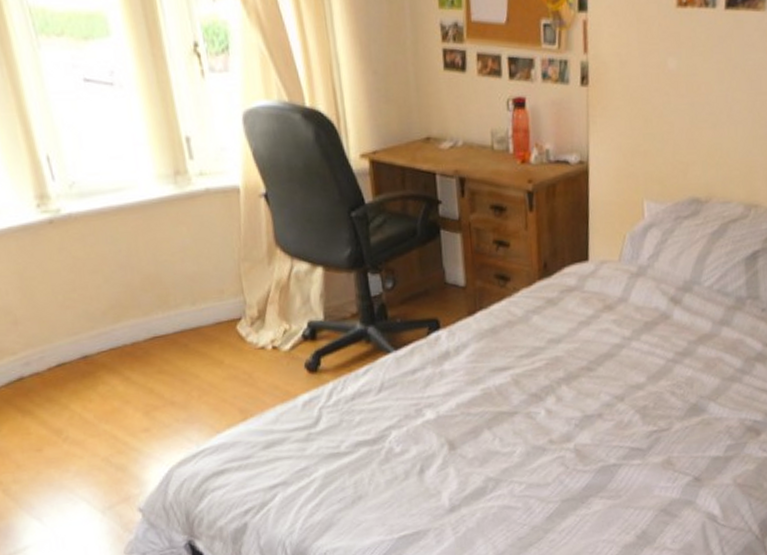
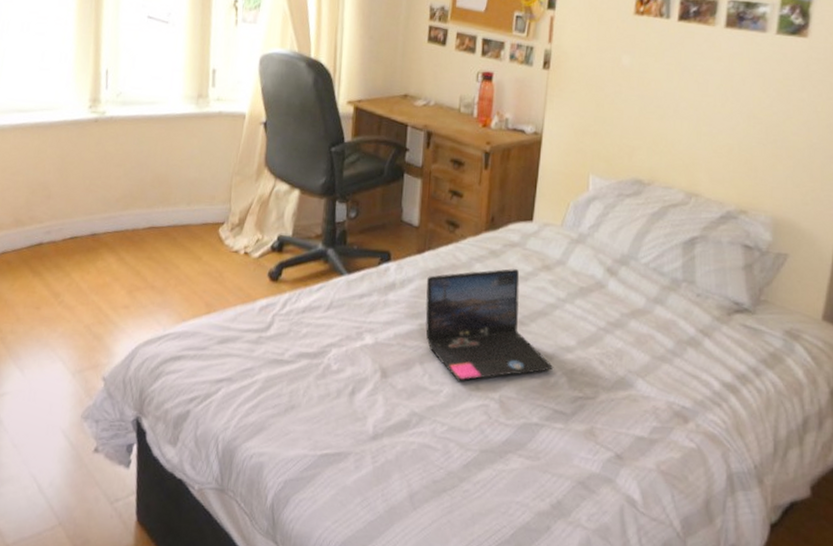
laptop: none [482,314,626,439] -> present [425,268,554,381]

